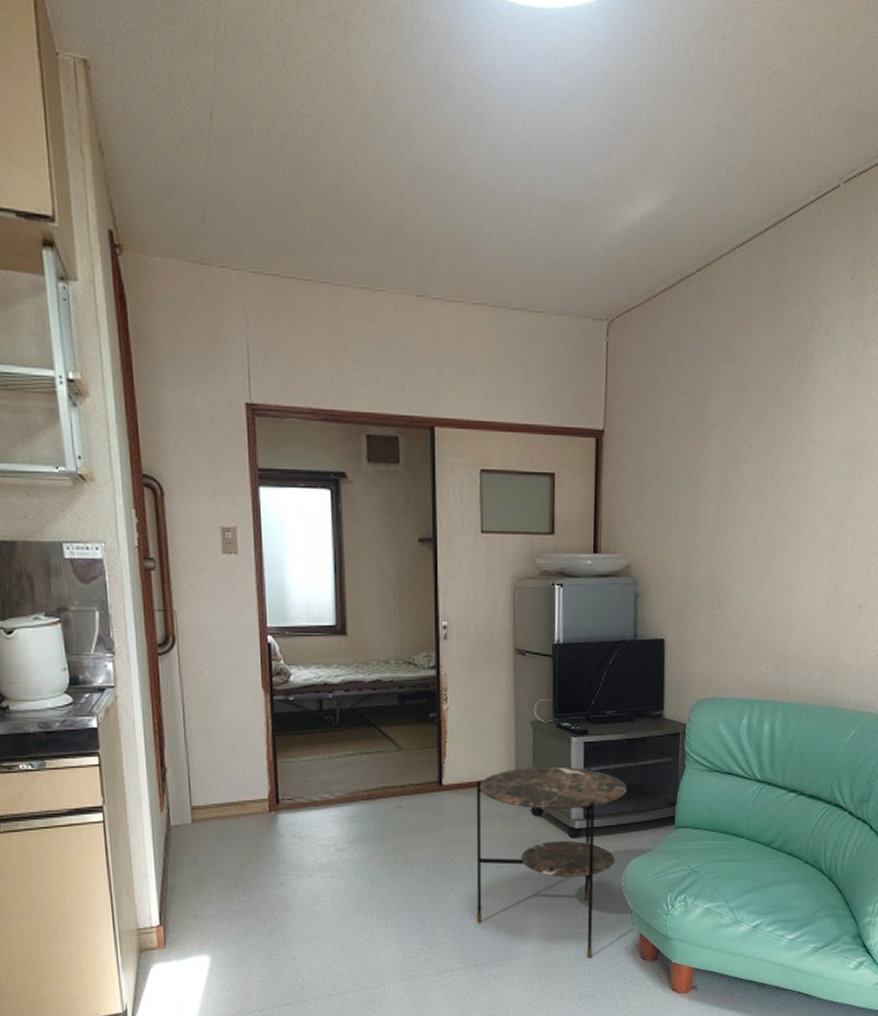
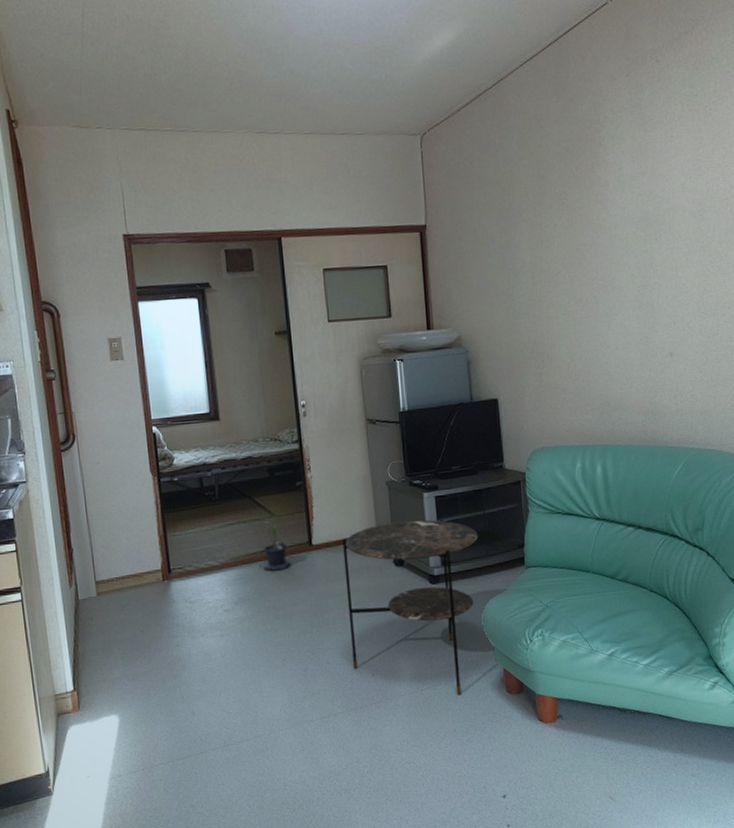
potted plant: none [380,753,417,810] -> present [259,520,291,571]

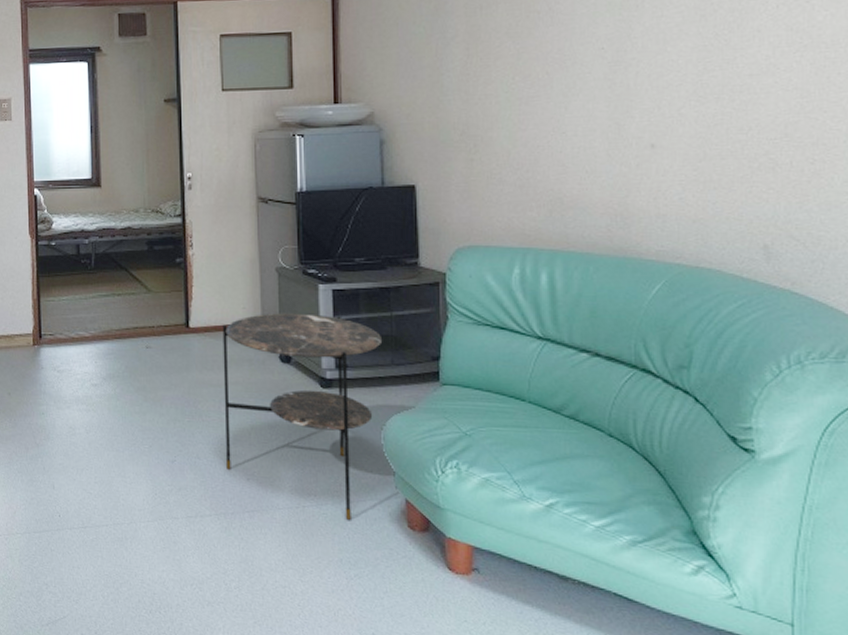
potted plant: present [259,520,291,571] -> none [131,295,165,350]

